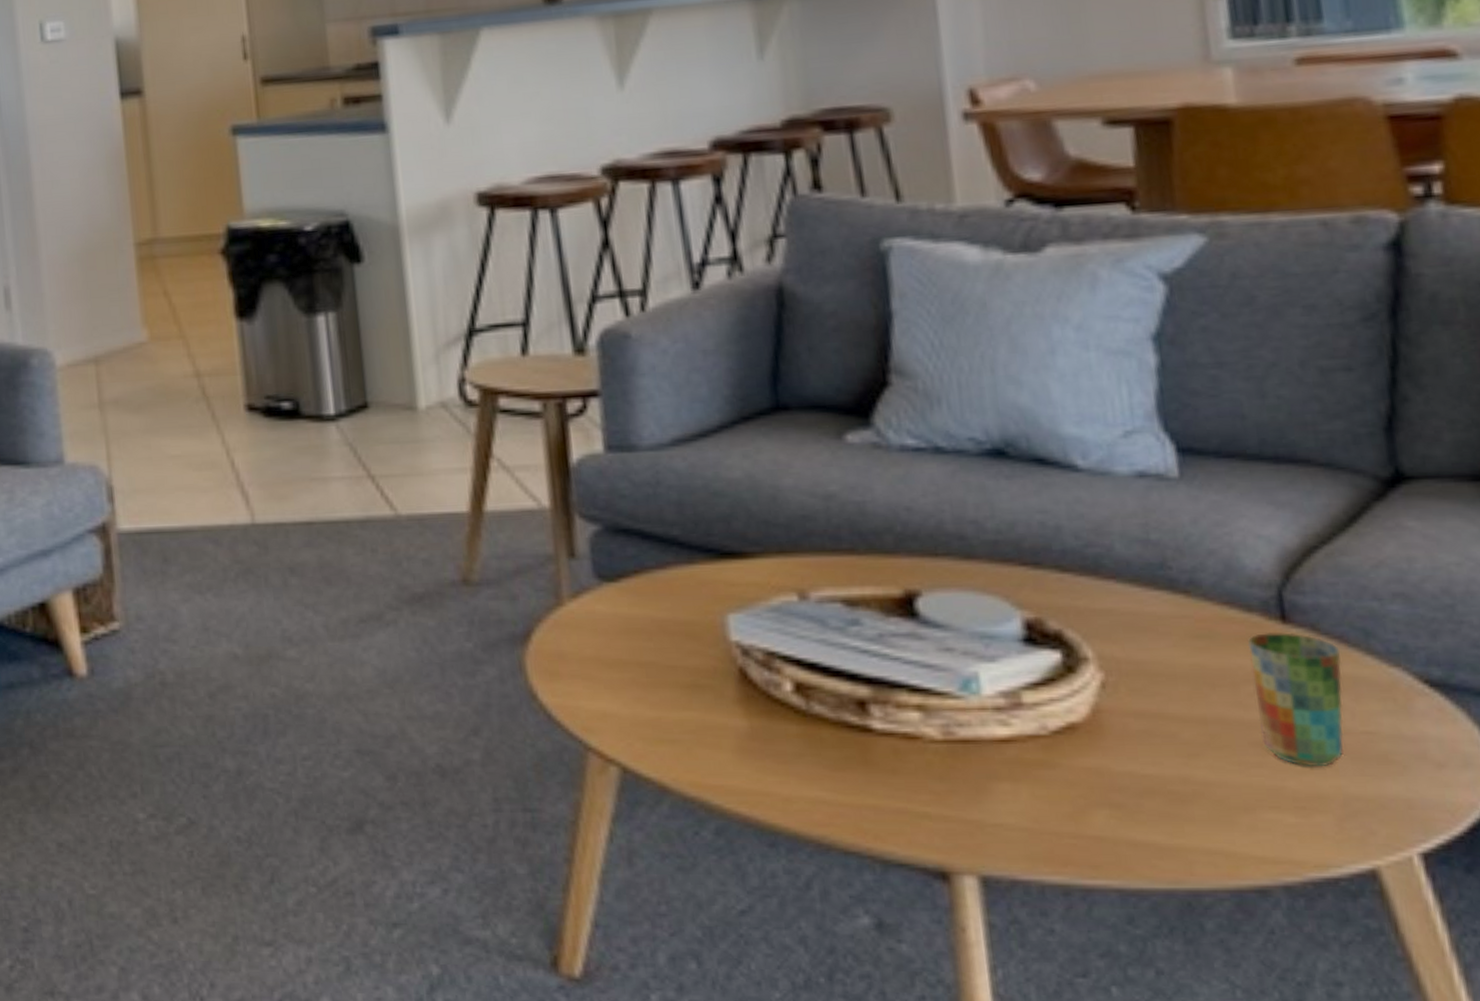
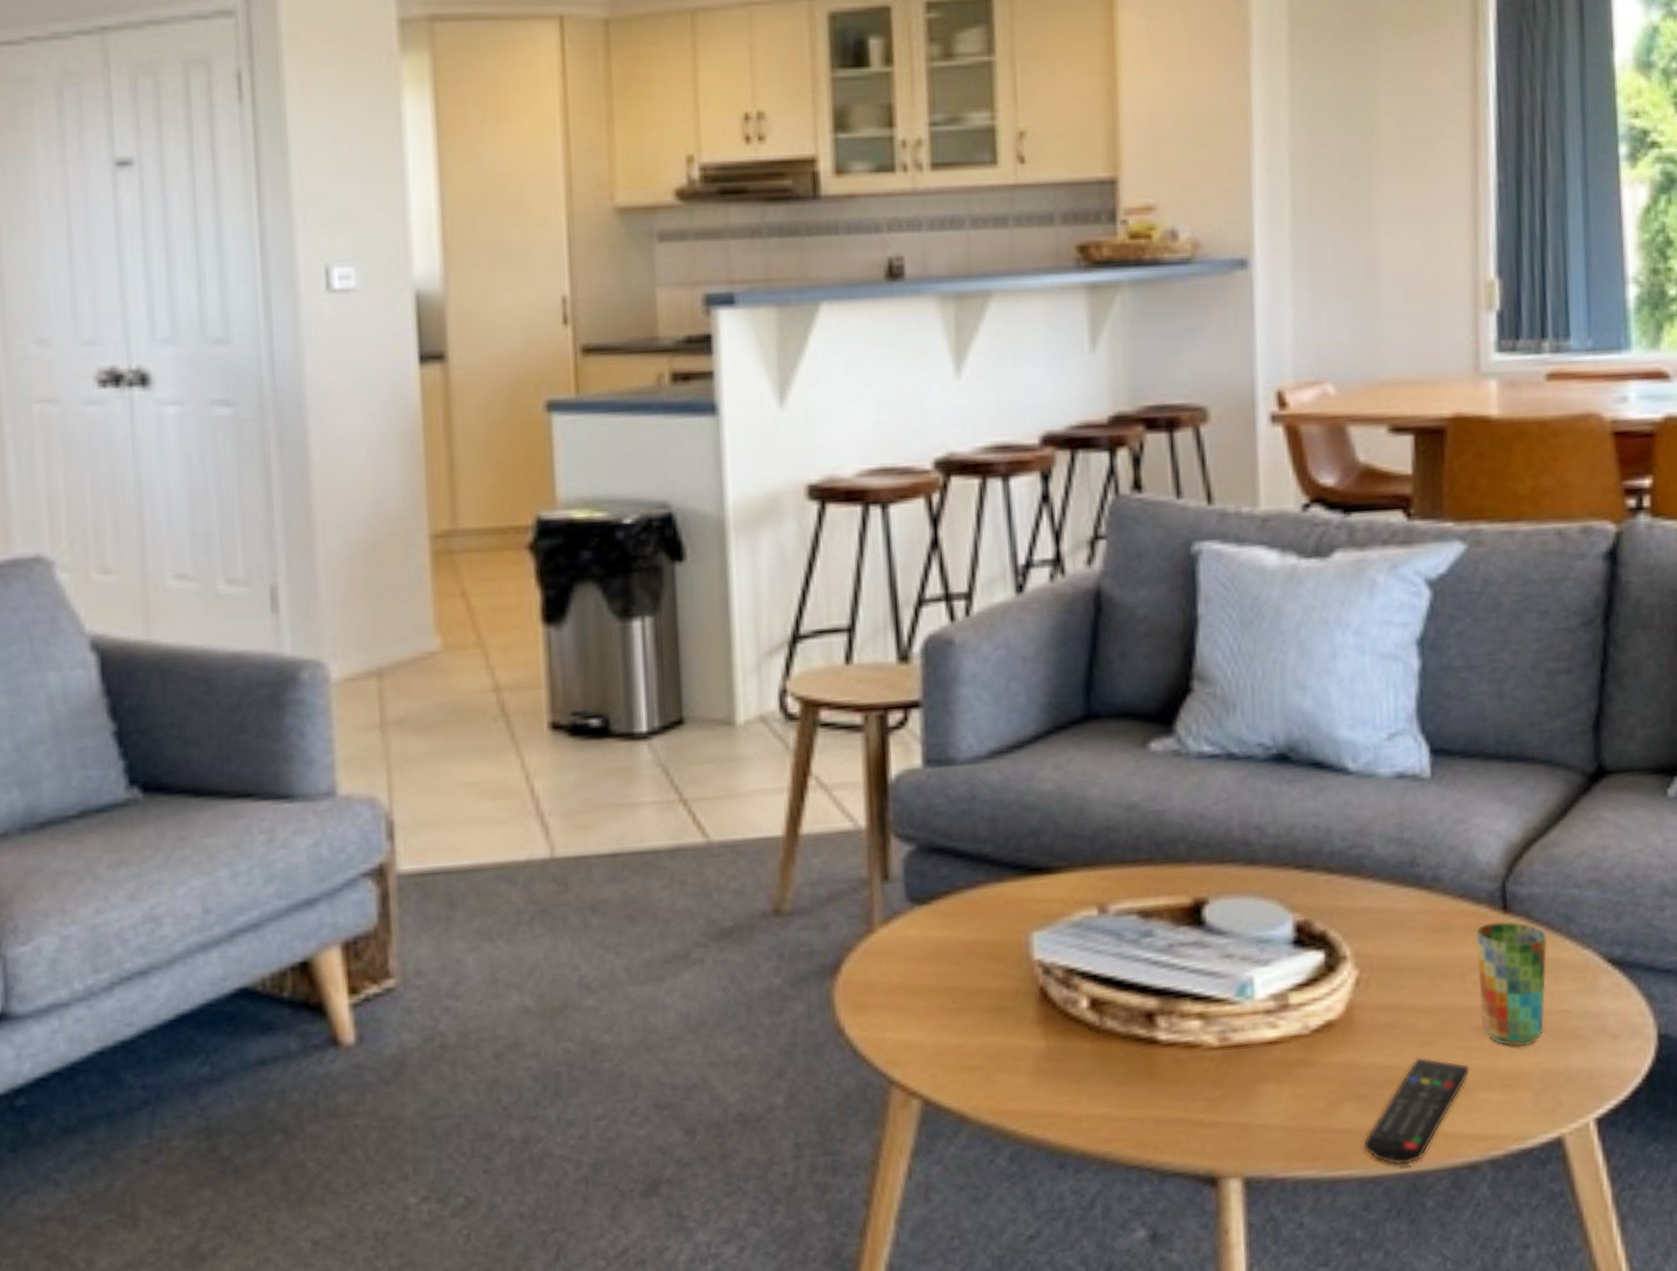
remote control: none [1122,768,1252,882] -> present [1363,1056,1471,1166]

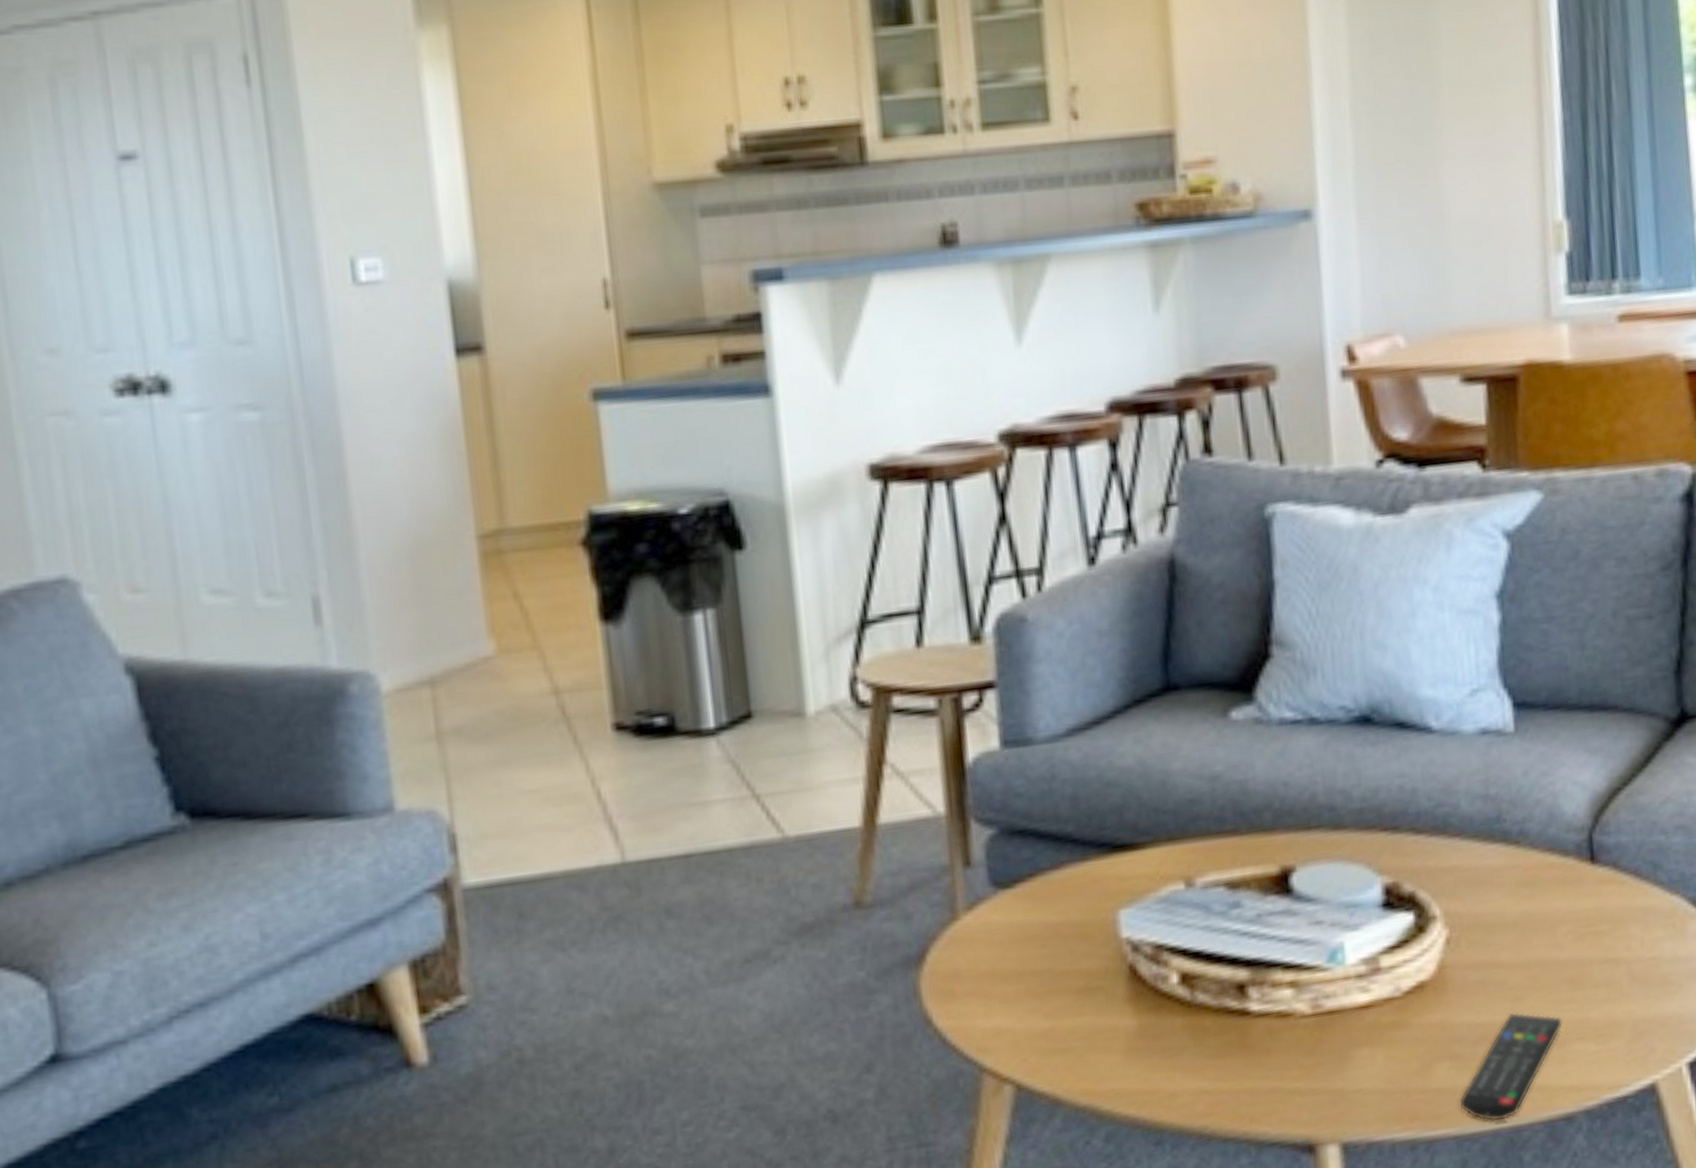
cup: present [1475,921,1547,1047] -> none [1564,872,1635,997]

